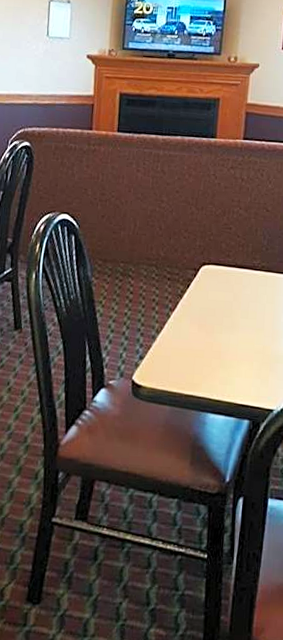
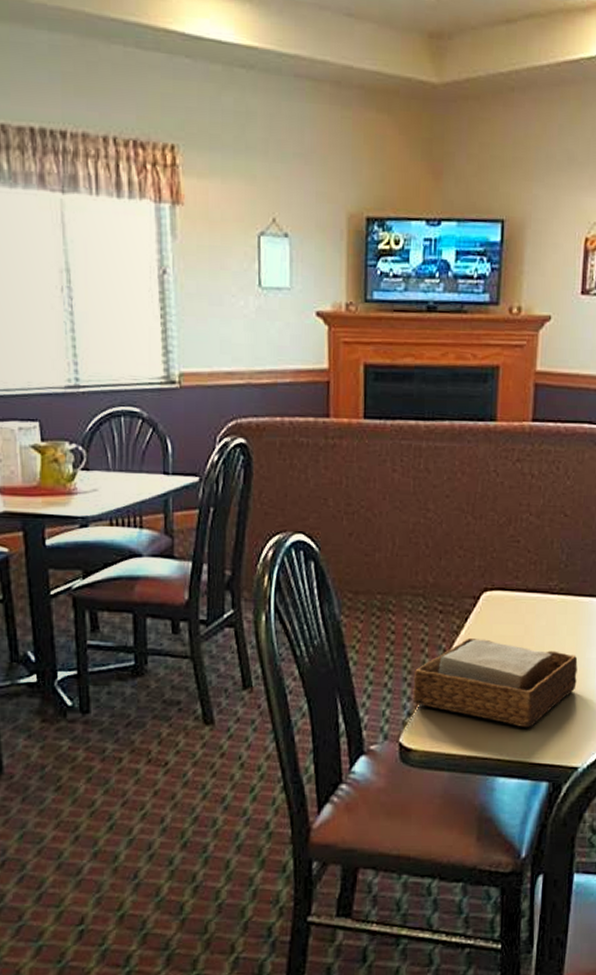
napkin holder: none [144,300,275,375] -> present [413,637,578,728]

